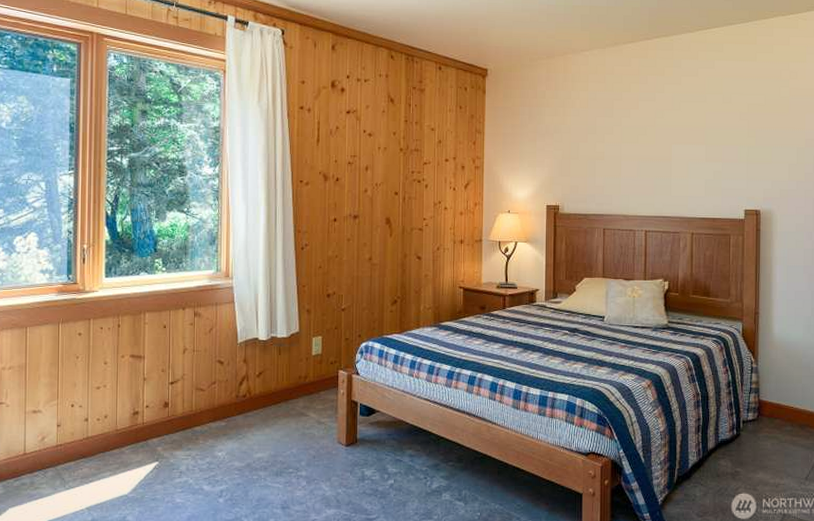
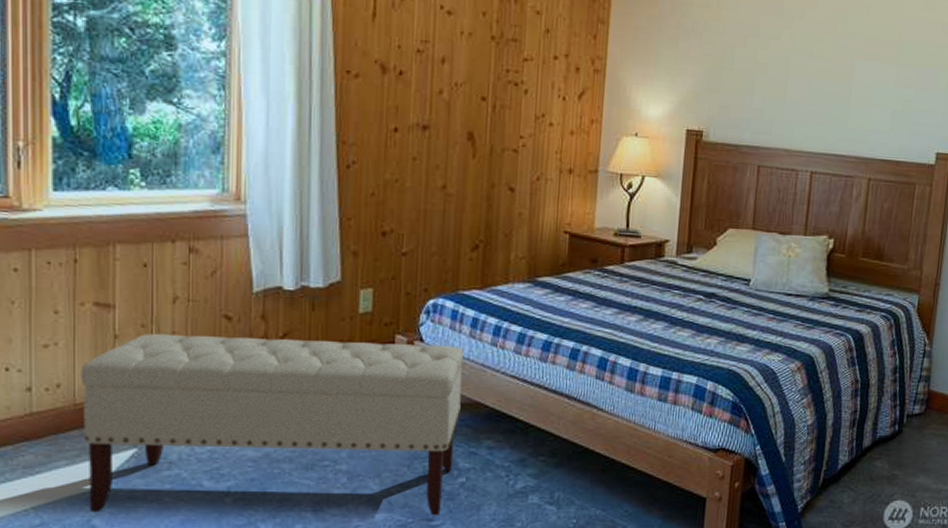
bench: none [121,375,389,511] -> present [80,333,464,516]

